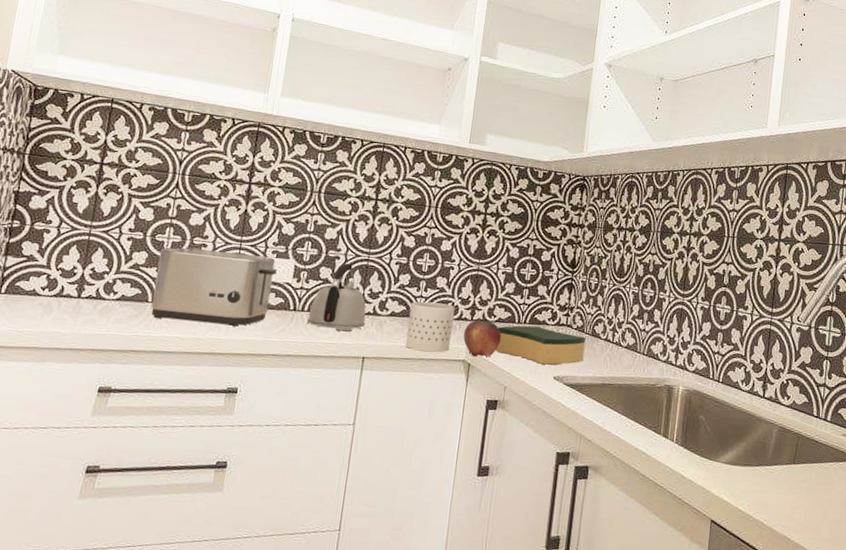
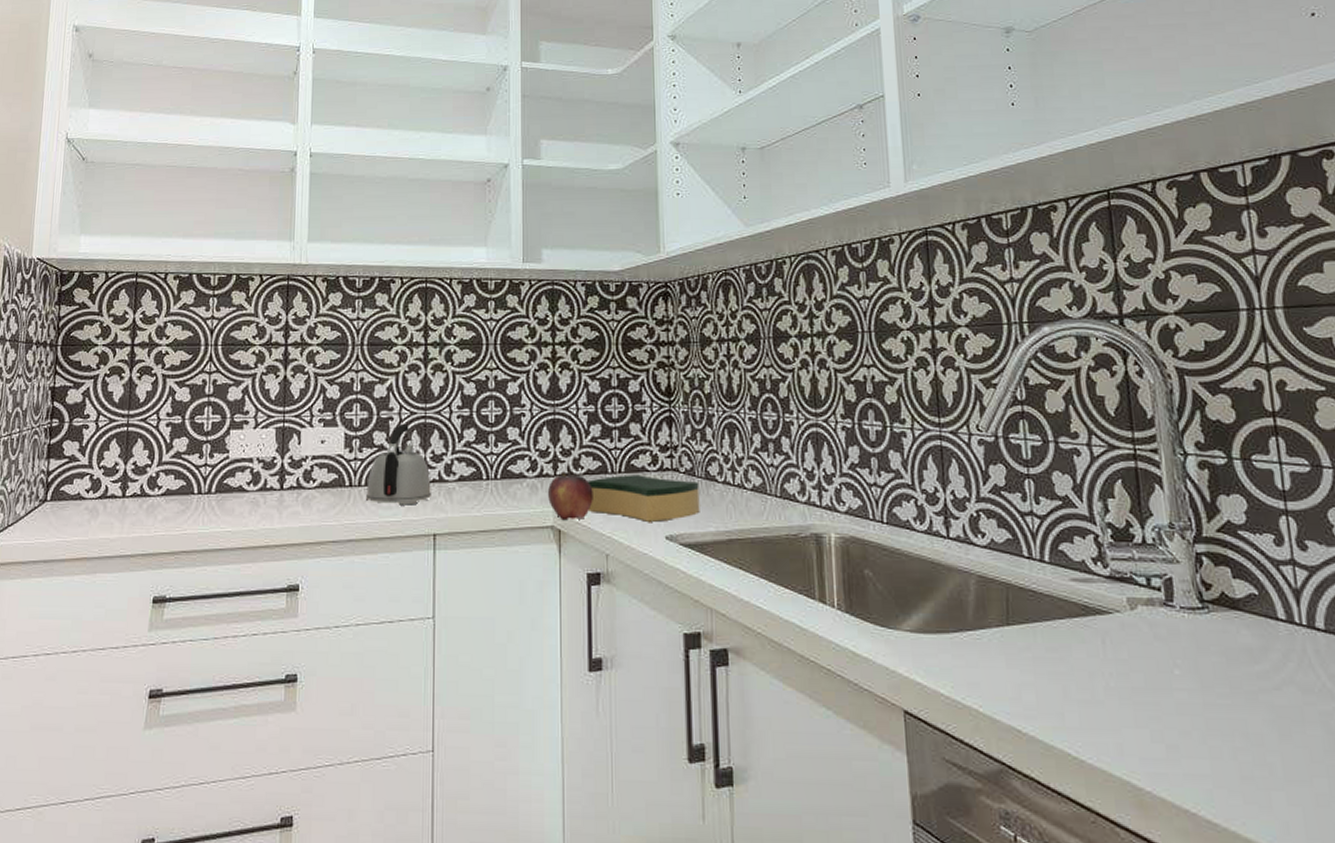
toaster: present [151,247,278,326] -> none [198,427,327,512]
mug: present [405,301,455,353] -> none [480,459,534,520]

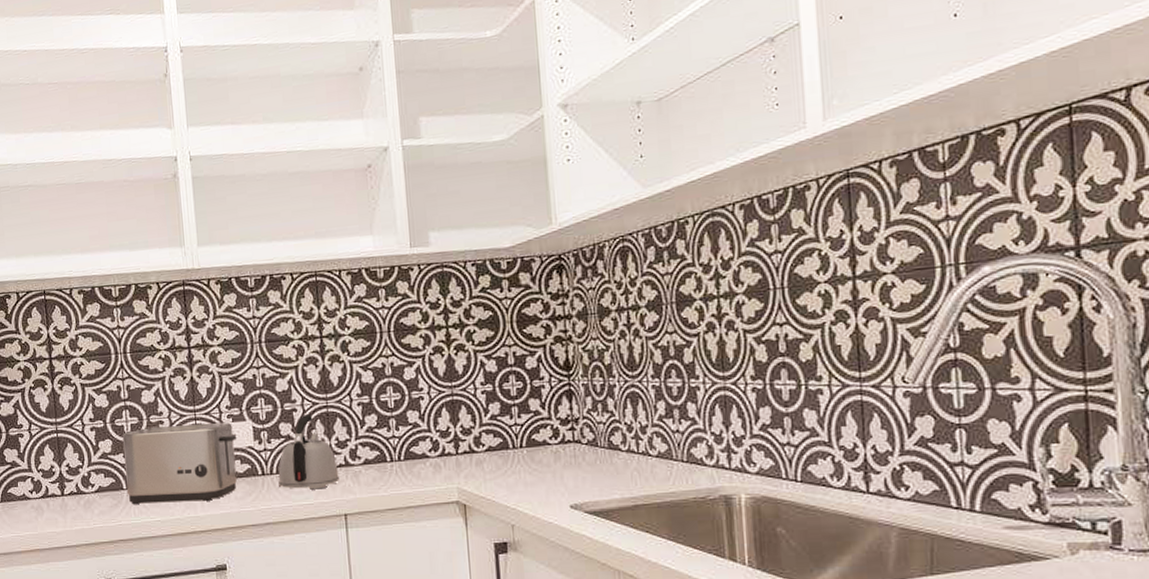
toaster: none [198,427,327,512] -> present [122,422,237,504]
fruit: present [547,473,593,521] -> none [450,451,496,496]
sponge: present [587,475,700,522] -> none [489,448,604,493]

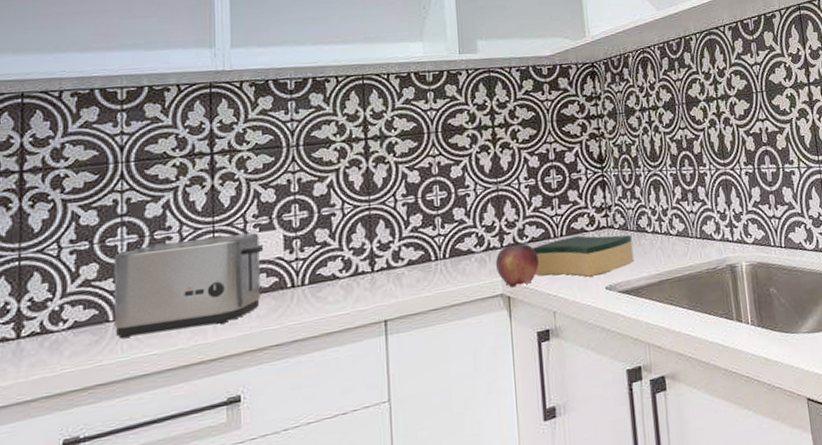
kettle: present [278,415,339,490] -> none [311,218,380,300]
fruit: none [450,451,496,496] -> present [495,243,539,288]
sponge: none [489,448,604,493] -> present [532,235,634,277]

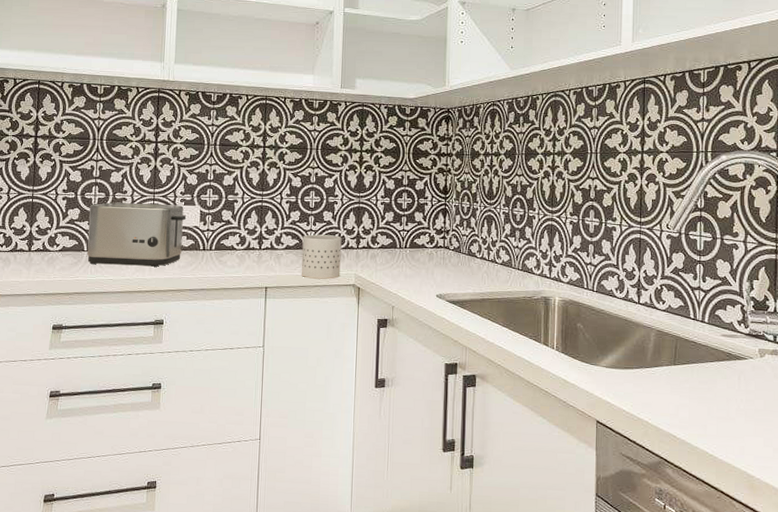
mug: none [429,236,483,298] -> present [301,234,342,280]
fruit: present [495,243,539,288] -> none [351,246,385,281]
sponge: present [532,235,634,277] -> none [380,250,463,284]

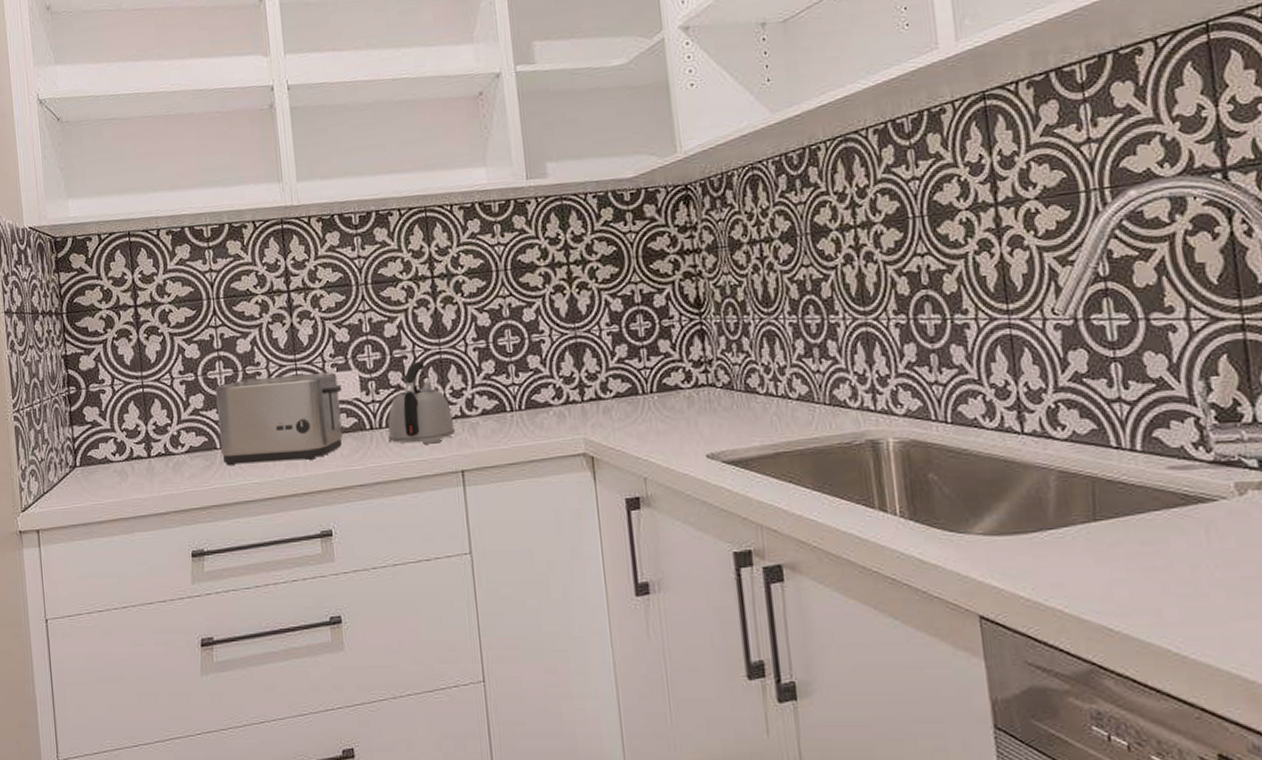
kettle: none [215,206,265,266] -> present [388,362,455,444]
mug: present [301,234,342,280] -> none [503,387,564,452]

